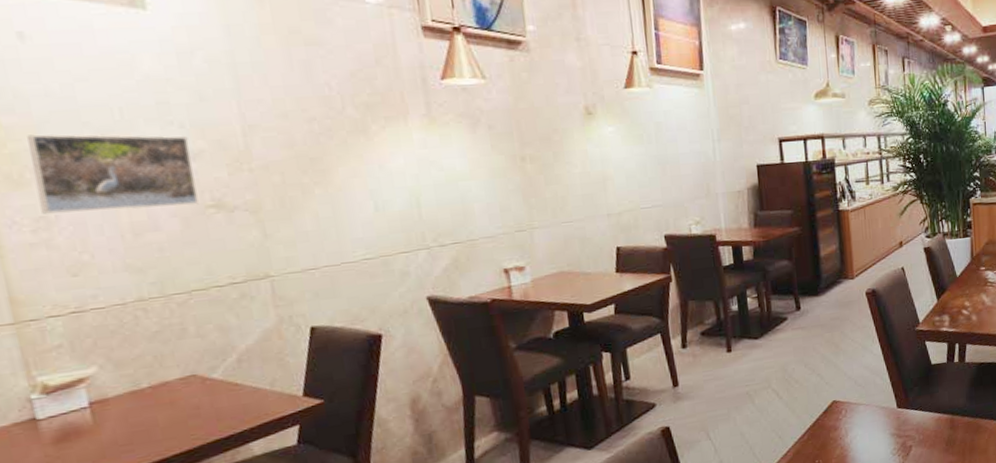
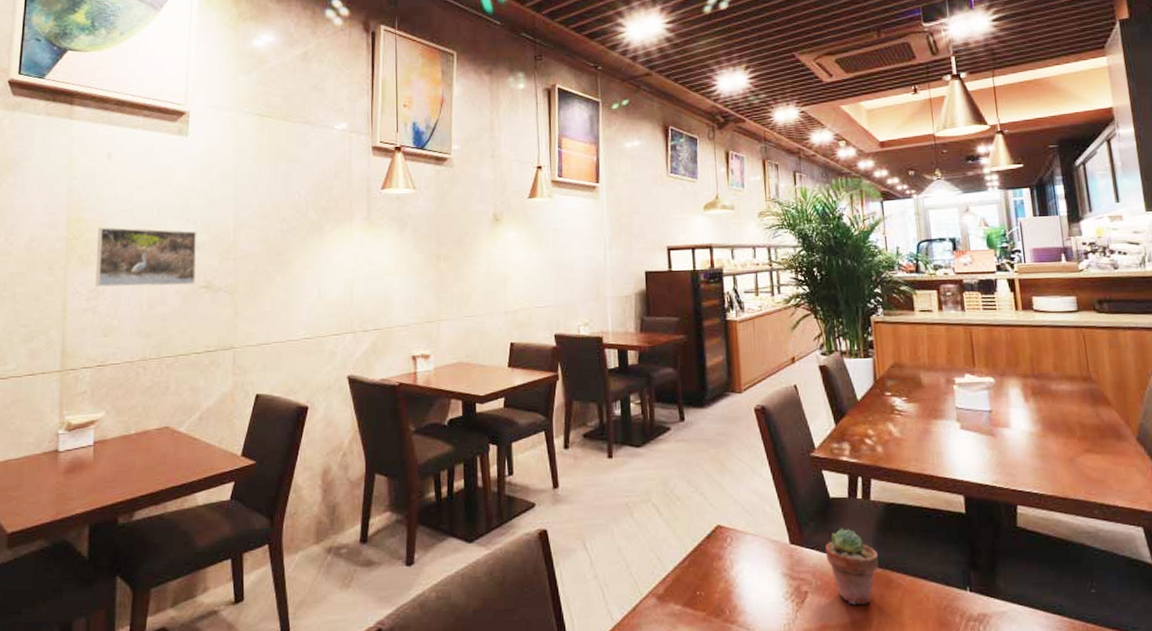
potted succulent: none [927,389,970,451] -> present [825,528,879,605]

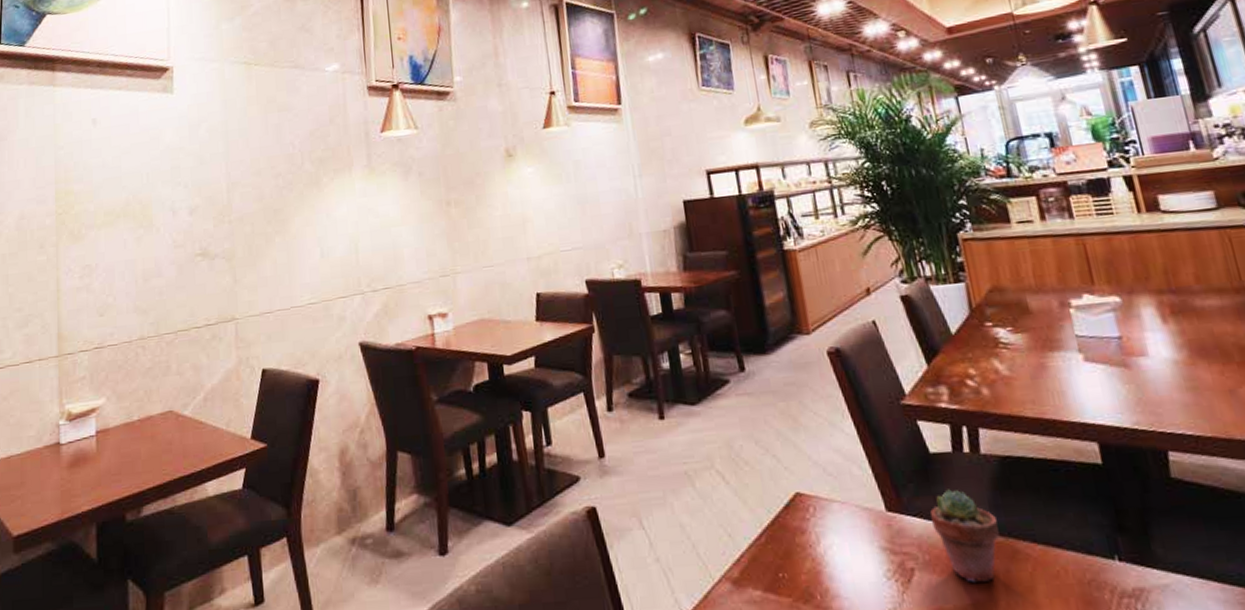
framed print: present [95,227,197,287] -> none [87,194,191,263]

